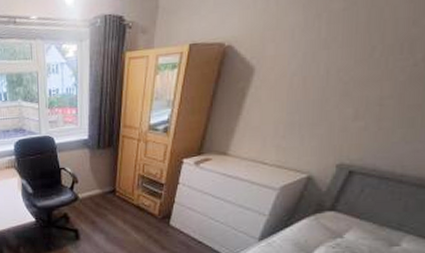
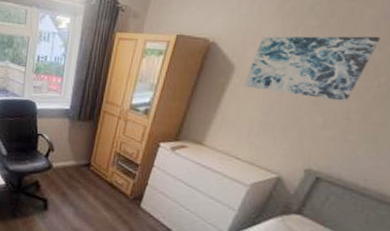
wall art: none [265,8,415,89] -> present [243,36,380,102]

